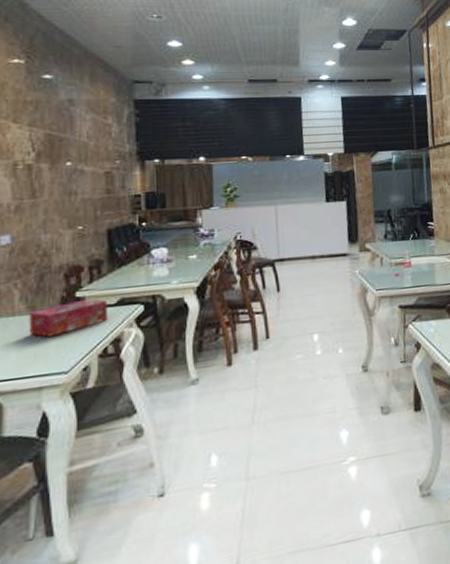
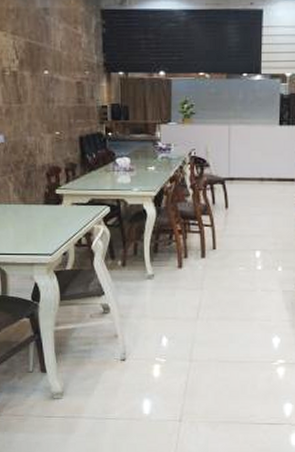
tissue box: present [28,298,107,337] -> none [21,196,81,225]

